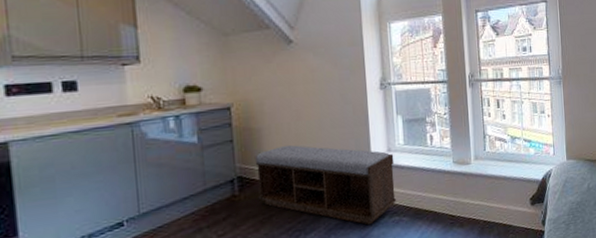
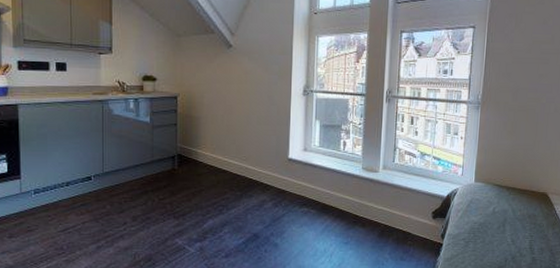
bench: present [254,144,397,225] -> none [192,133,309,211]

